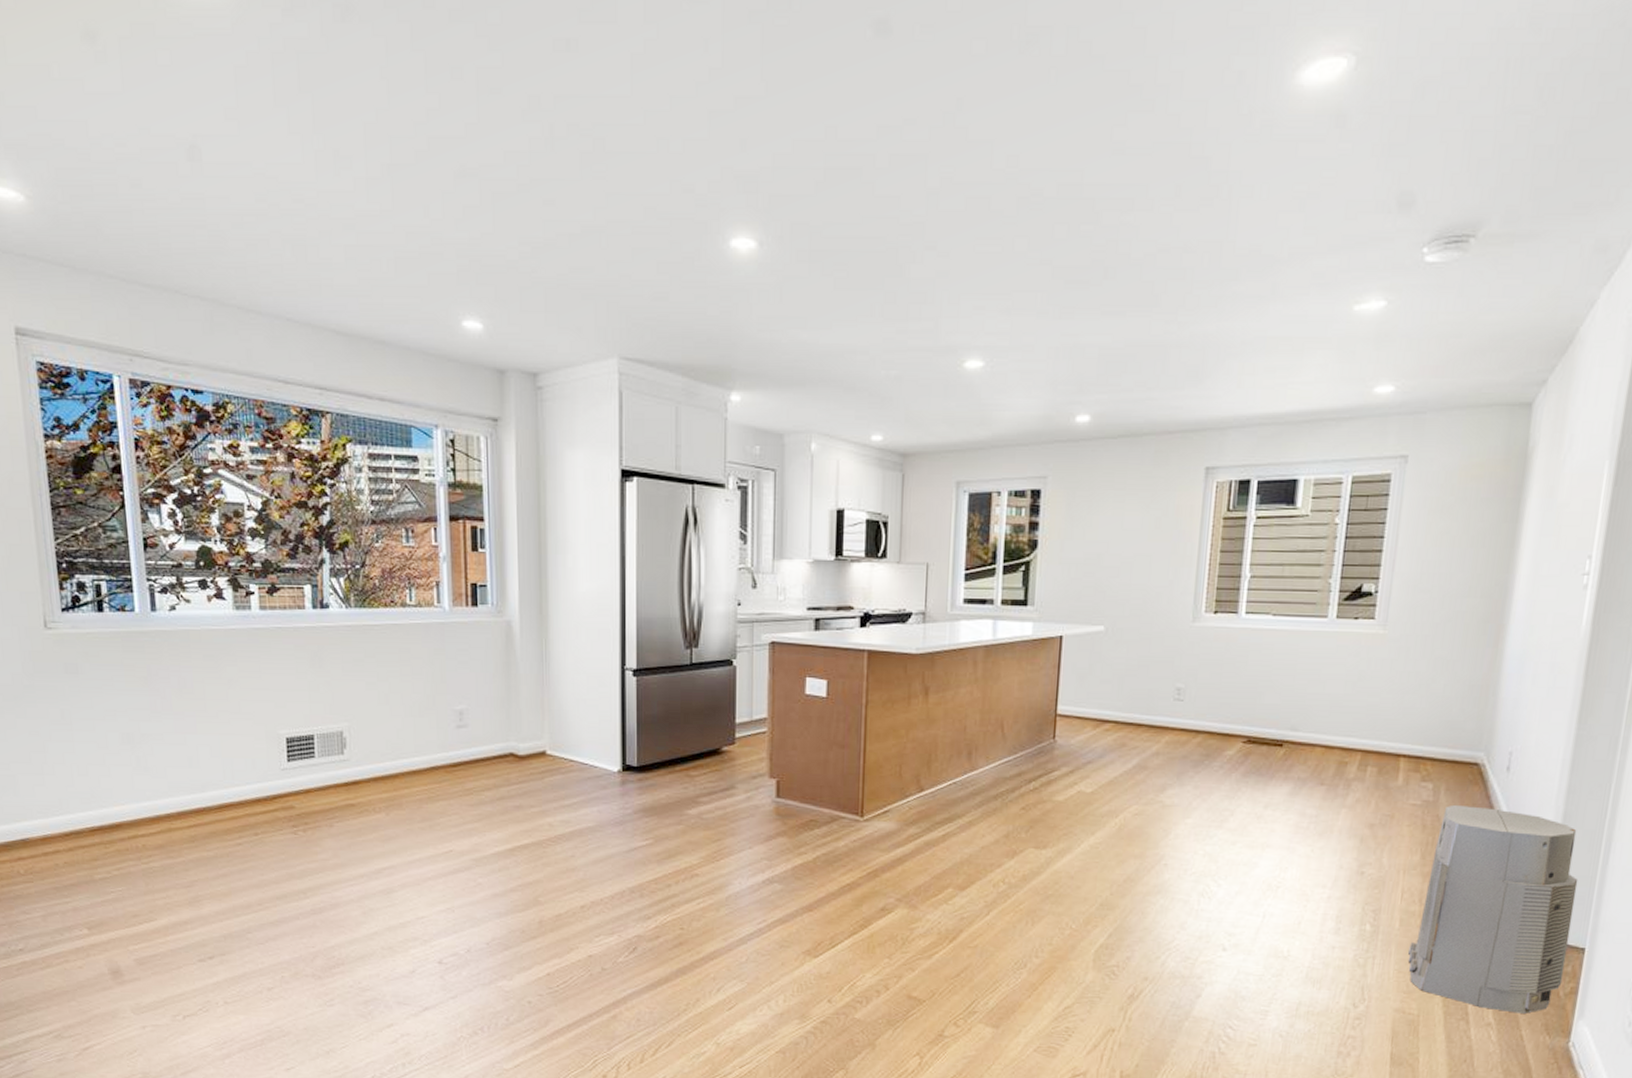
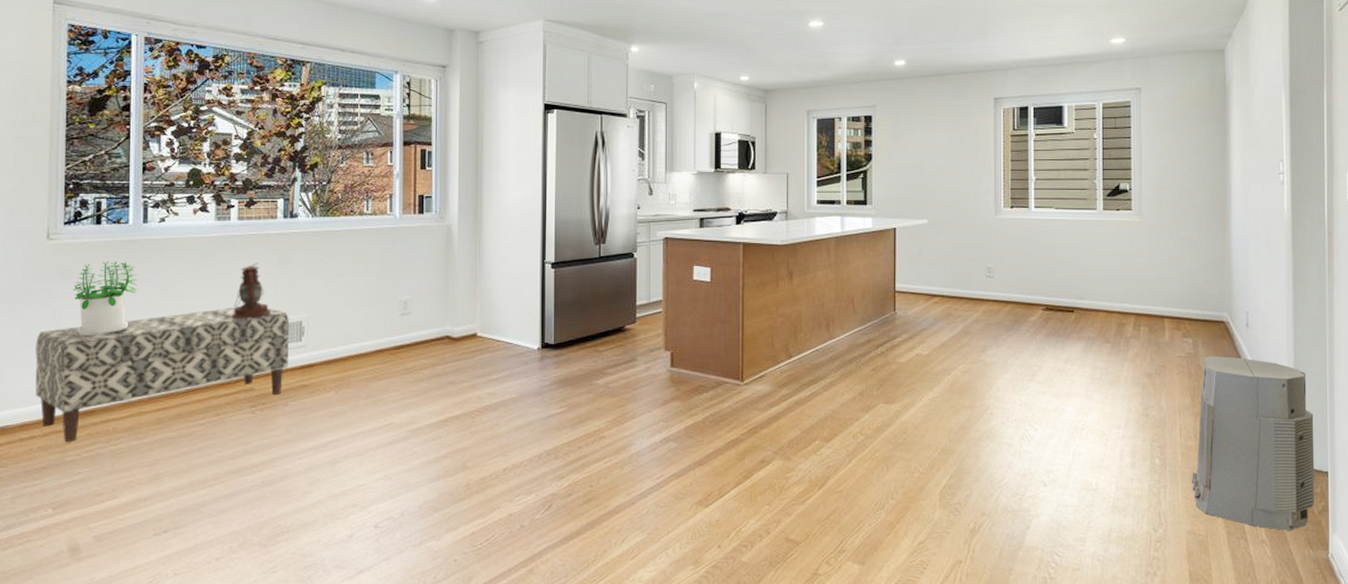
bench: none [47,713,331,858] -> present [35,308,289,442]
potted plant: none [80,655,153,741] -> present [72,261,138,335]
lantern: none [262,661,307,727] -> present [231,262,272,319]

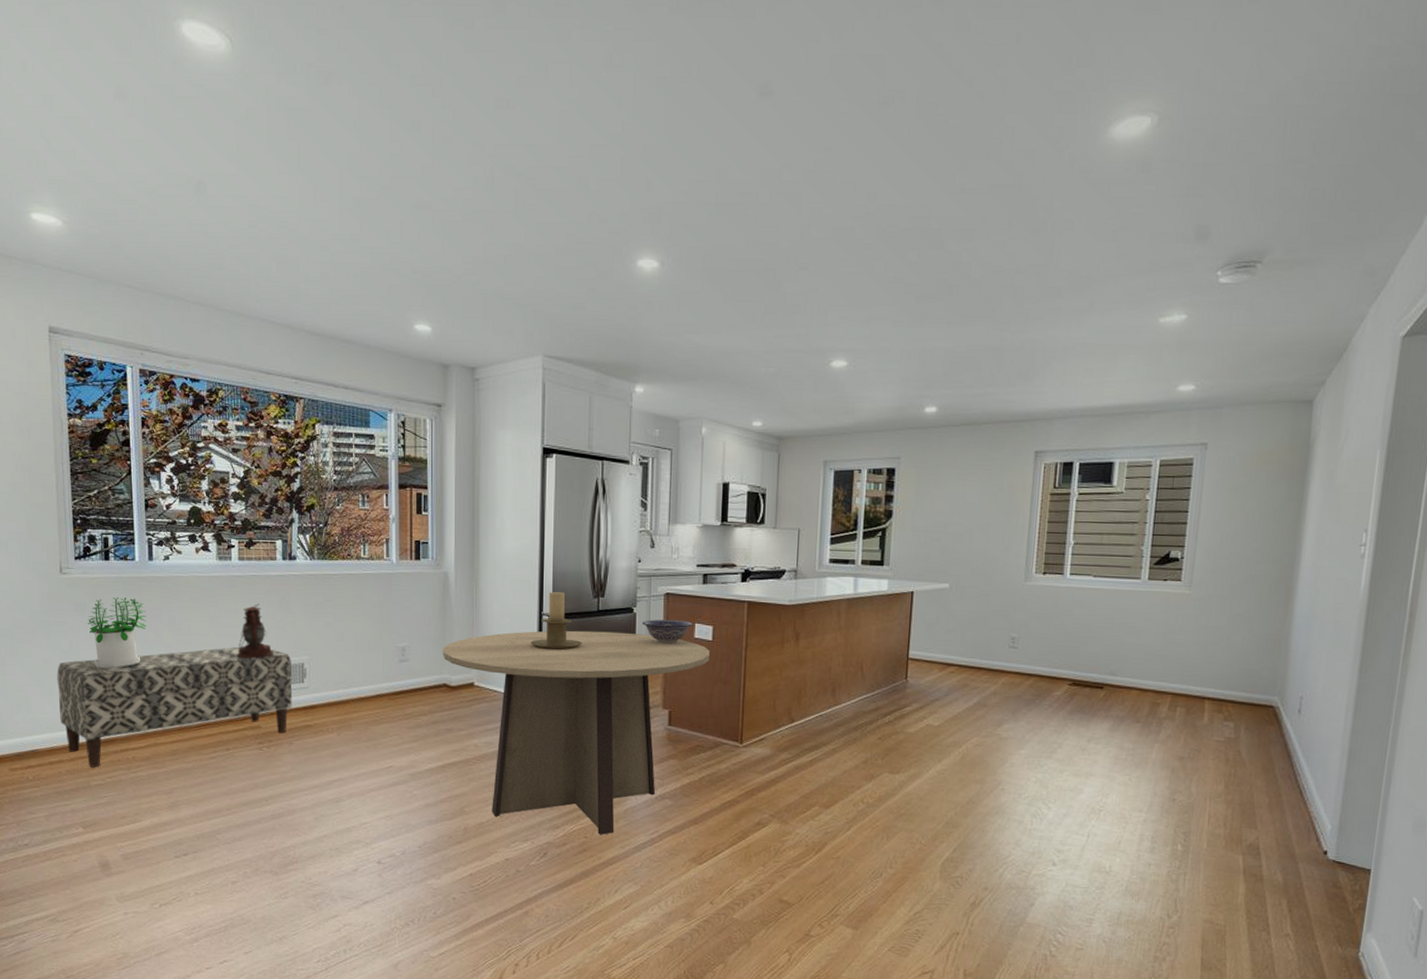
dining table: none [446,277,708,482] -> present [443,630,710,835]
candle holder: none [533,240,585,296] -> present [530,592,582,650]
decorative bowl: none [642,264,692,287] -> present [641,619,693,644]
air purifier: present [1192,355,1315,530] -> none [1215,741,1363,926]

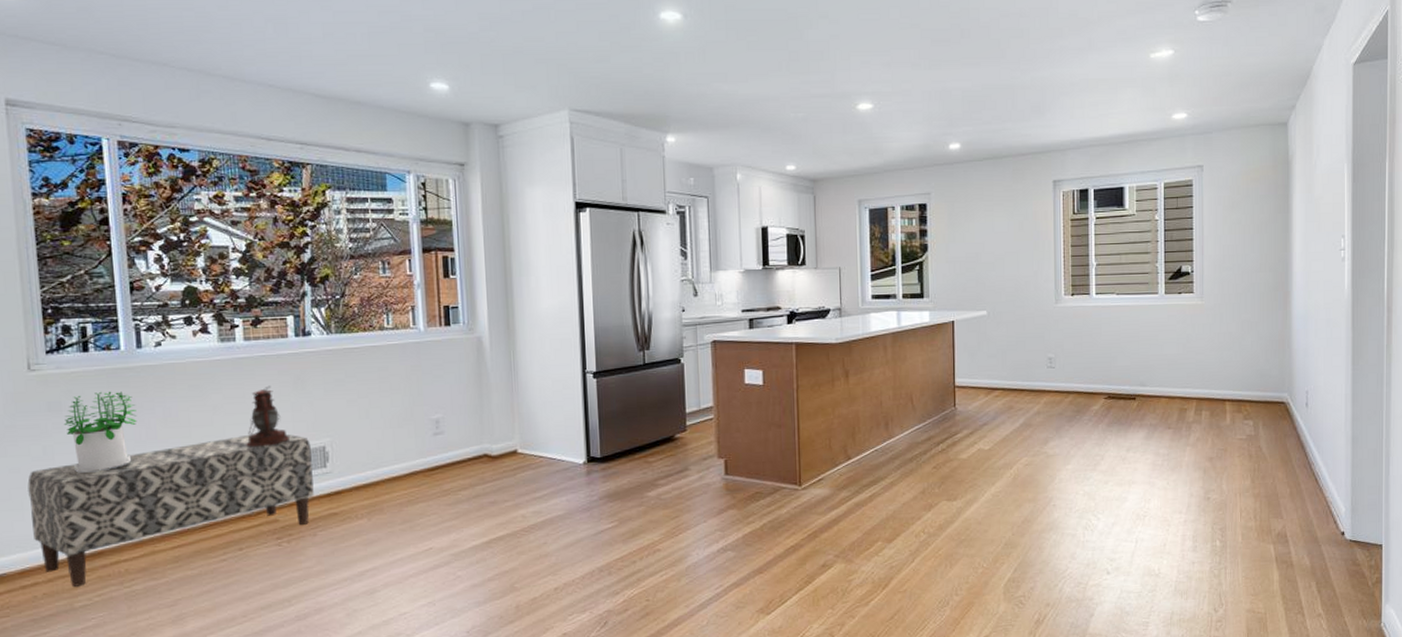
dining table: present [443,630,710,835] -> none [481,384,762,596]
candle holder: present [530,592,582,650] -> none [575,348,630,408]
decorative bowl: present [641,619,693,644] -> none [690,367,742,392]

